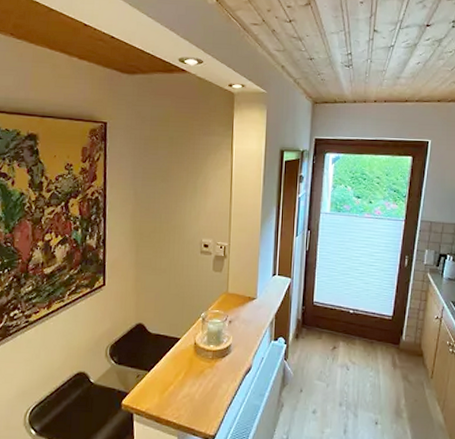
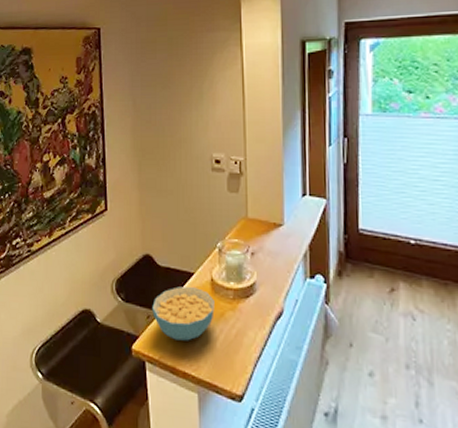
cereal bowl: none [142,350,196,395] -> present [152,286,215,341]

